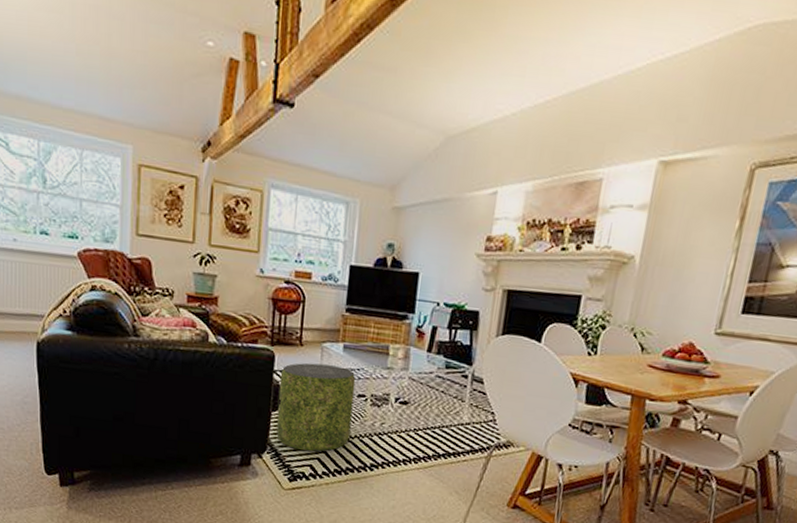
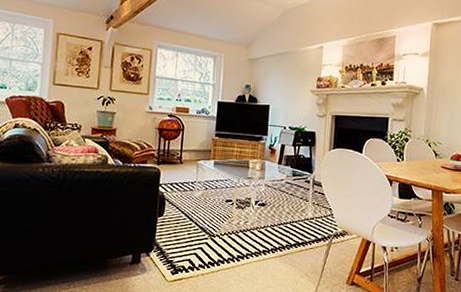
pouf: present [276,363,356,452] -> none [161,177,224,248]

